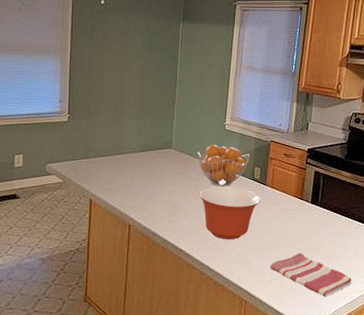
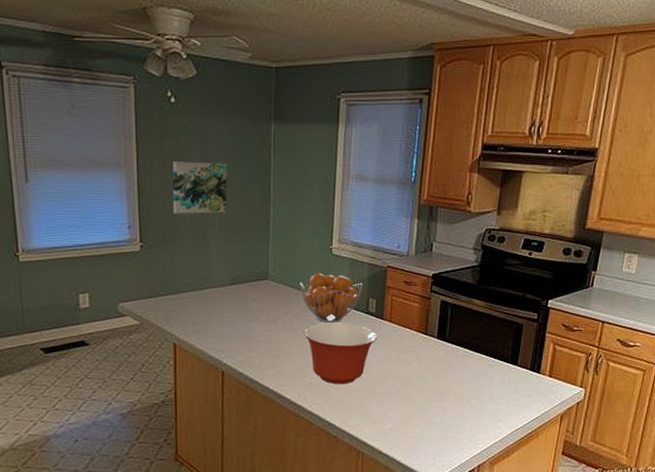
wall art: none [97,50,143,93] -> present [172,161,228,214]
dish towel: present [270,252,351,298] -> none [391,396,486,446]

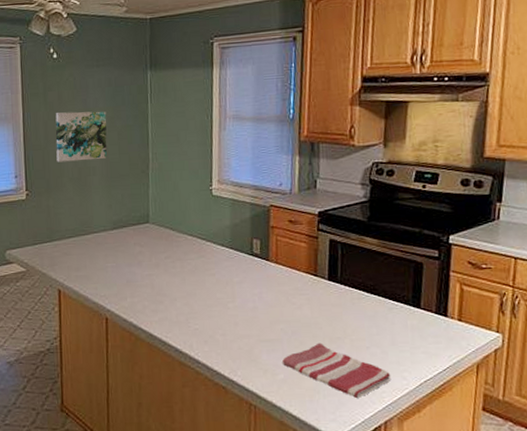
fruit basket: present [300,273,363,323] -> none [181,215,246,266]
mixing bowl: present [303,323,377,385] -> none [186,265,263,331]
dish towel: none [391,396,486,446] -> present [283,343,390,399]

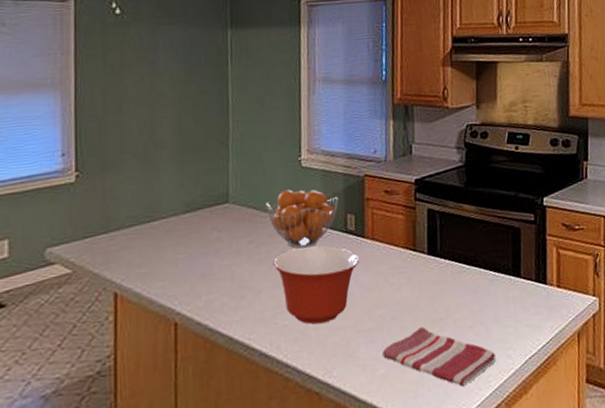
wall art: present [55,111,107,163] -> none [116,74,180,136]
fruit basket: none [181,215,246,266] -> present [266,189,339,248]
mixing bowl: none [186,265,263,331] -> present [273,246,359,325]

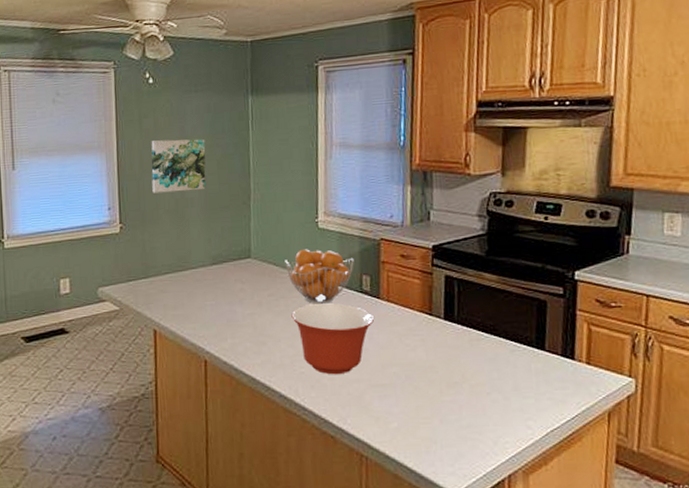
wall art: none [116,74,180,136] -> present [151,139,206,194]
dish towel: present [383,326,496,387] -> none [396,388,514,450]

